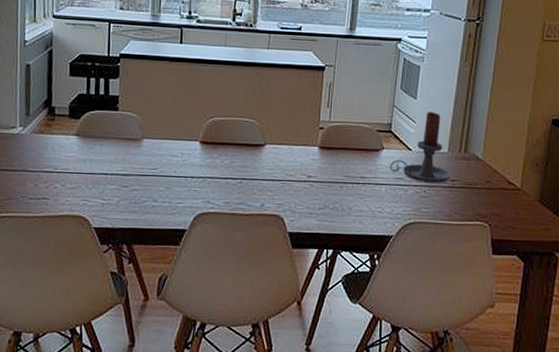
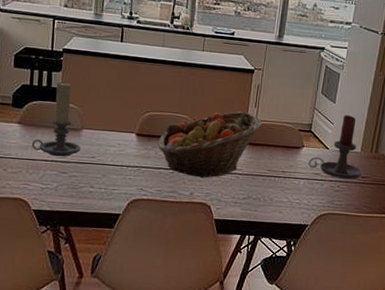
candle holder: none [91,89,142,170] -> present [32,81,81,157]
fruit basket: none [223,112,337,187] -> present [157,111,263,178]

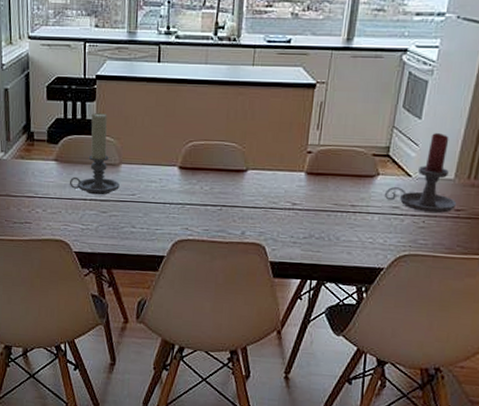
fruit basket: present [157,111,263,178] -> none [203,135,327,215]

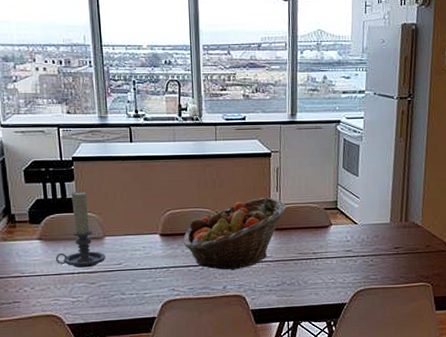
fruit basket: none [203,135,327,215] -> present [183,197,287,270]
candle holder: present [385,133,457,213] -> none [339,187,395,252]

